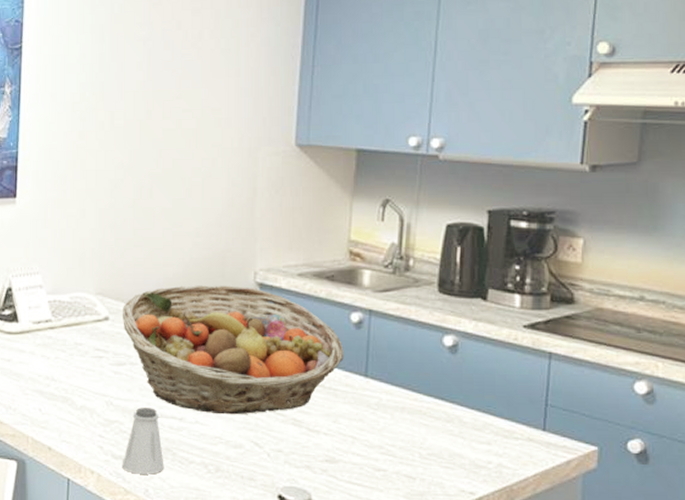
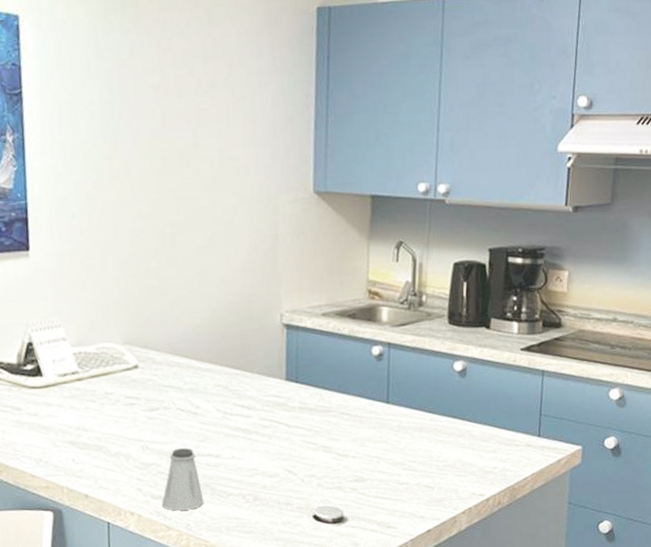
fruit basket: present [123,285,344,415] -> none [152,328,367,448]

